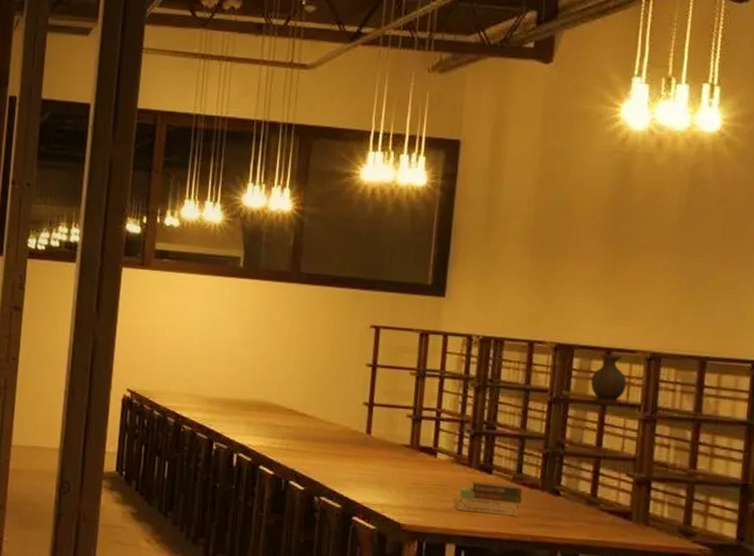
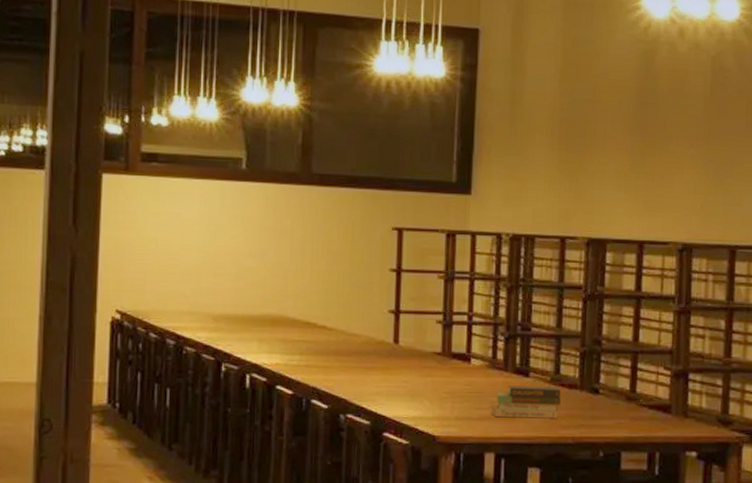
vase: present [590,353,627,405] -> none [624,246,660,298]

